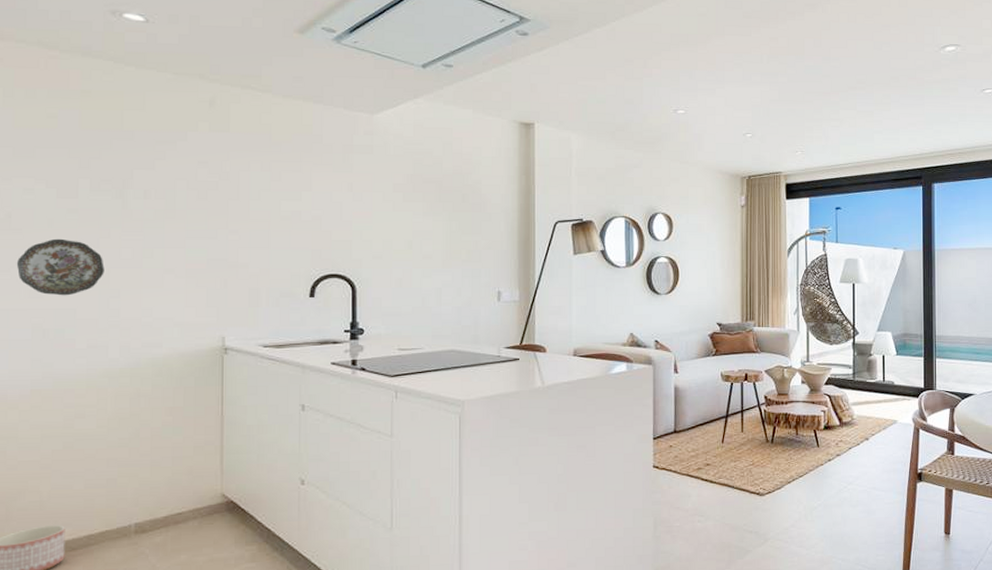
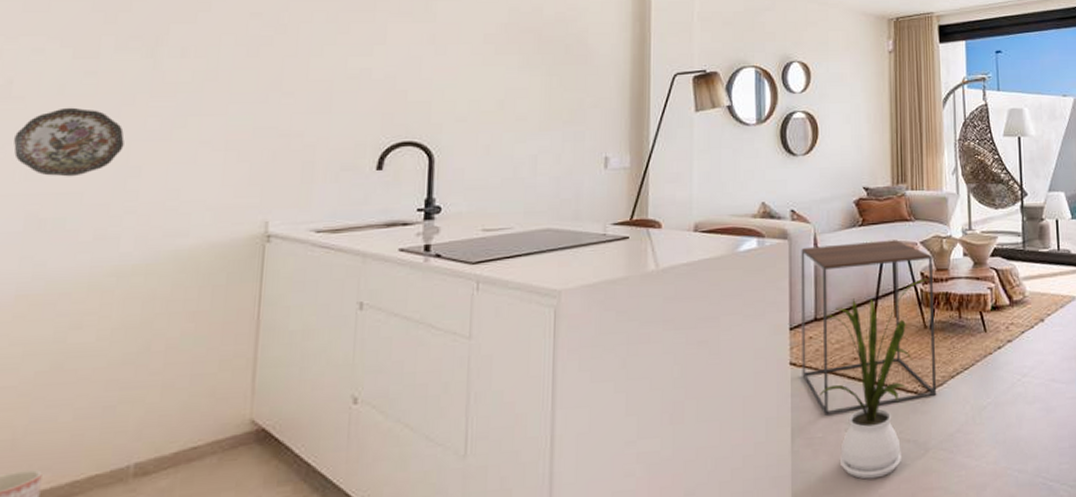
side table: none [663,368,776,509] -> present [801,240,937,416]
house plant: none [677,401,772,561] -> present [819,279,930,480]

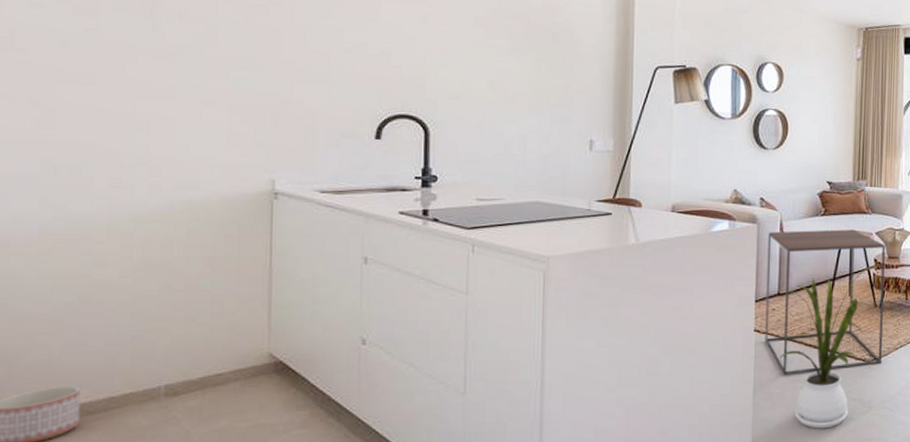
decorative plate: present [13,107,125,177] -> none [21,62,131,128]

